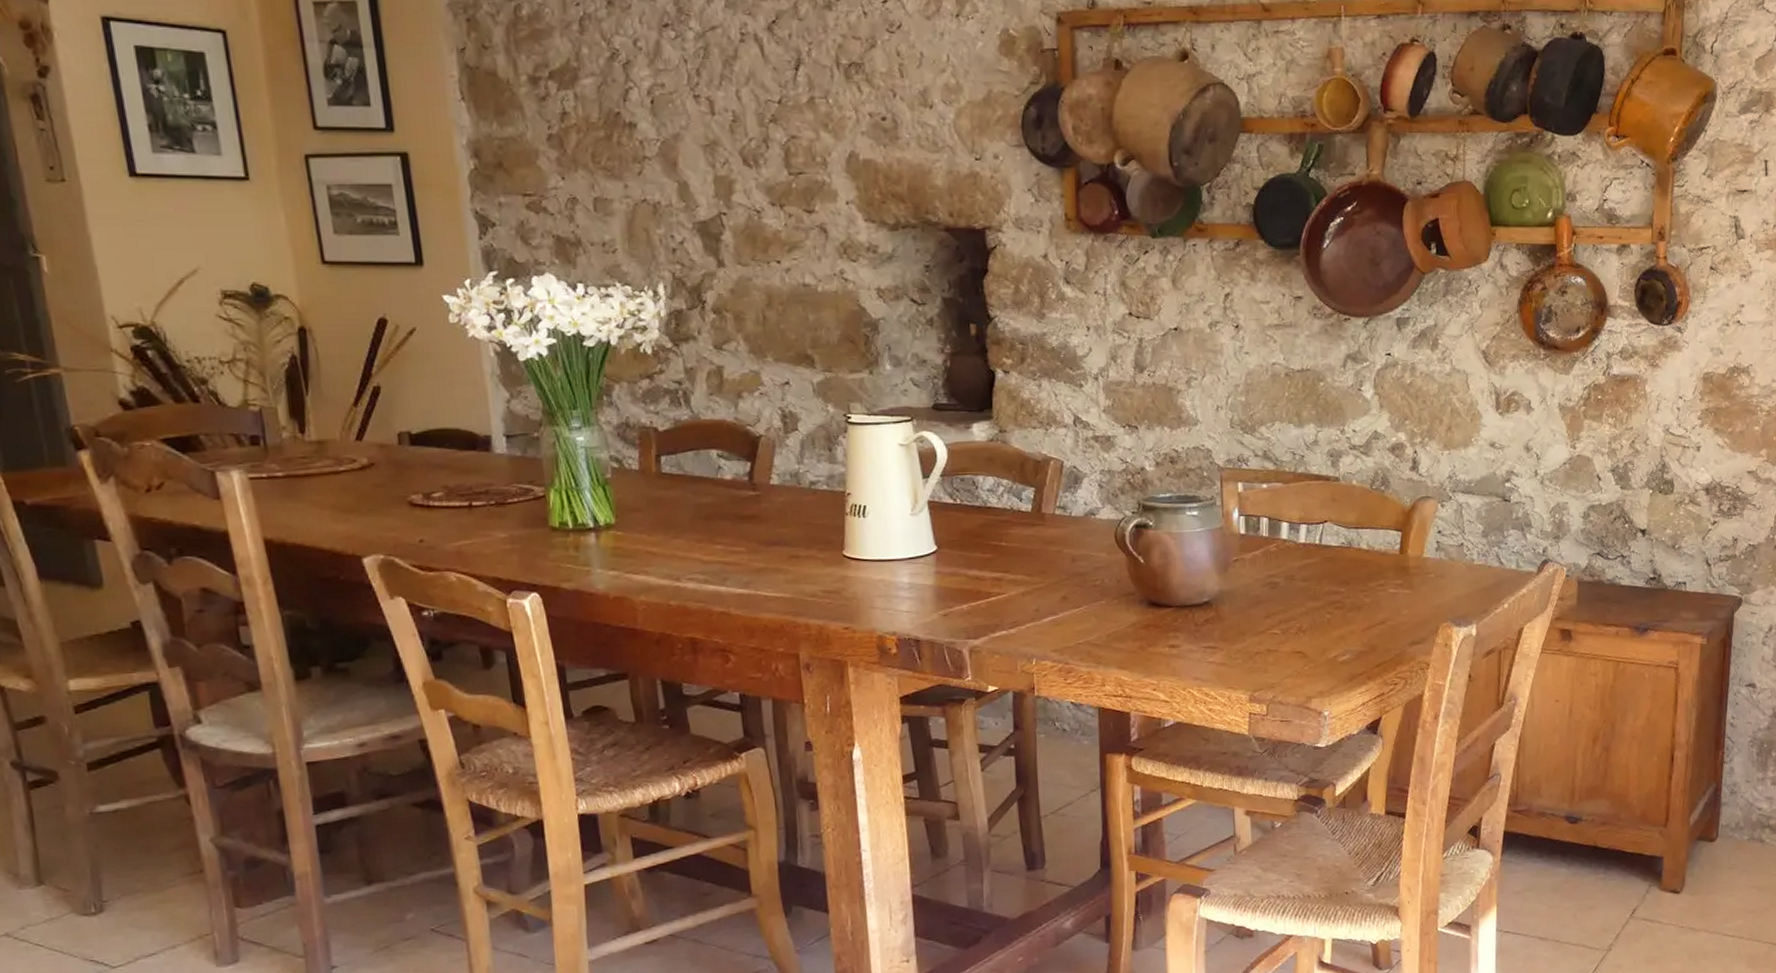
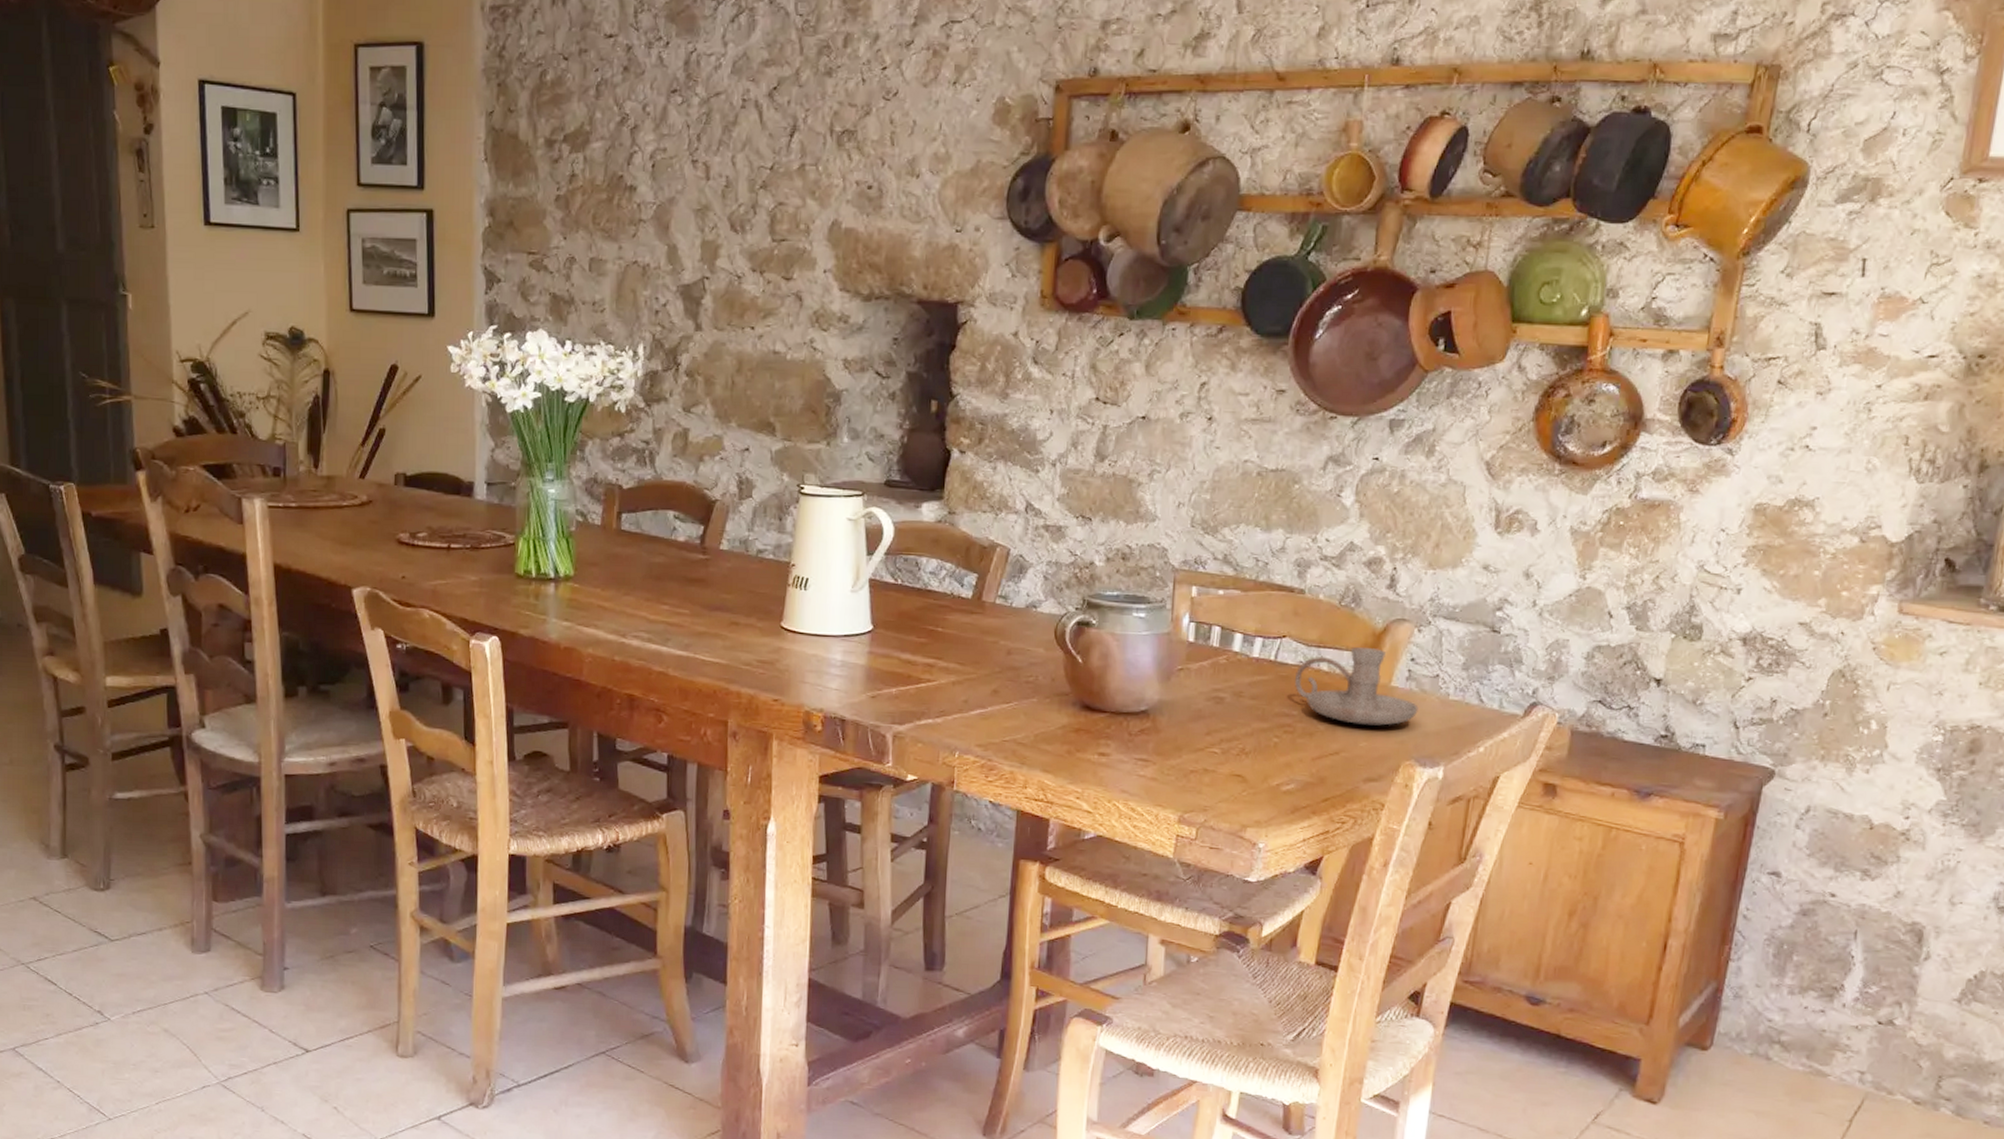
candle holder: none [1338,525,1449,595] -> present [1294,647,1419,726]

